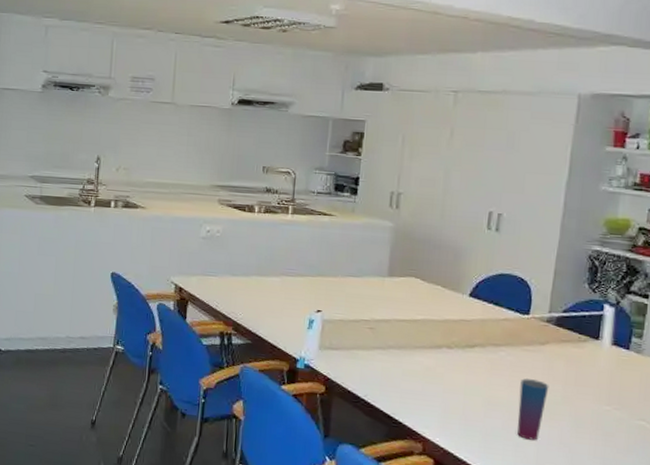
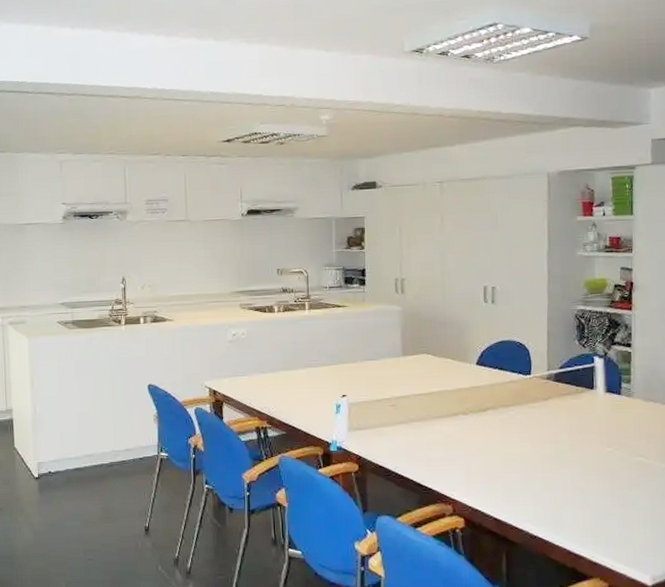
cup: present [517,377,549,440] -> none [531,432,557,488]

